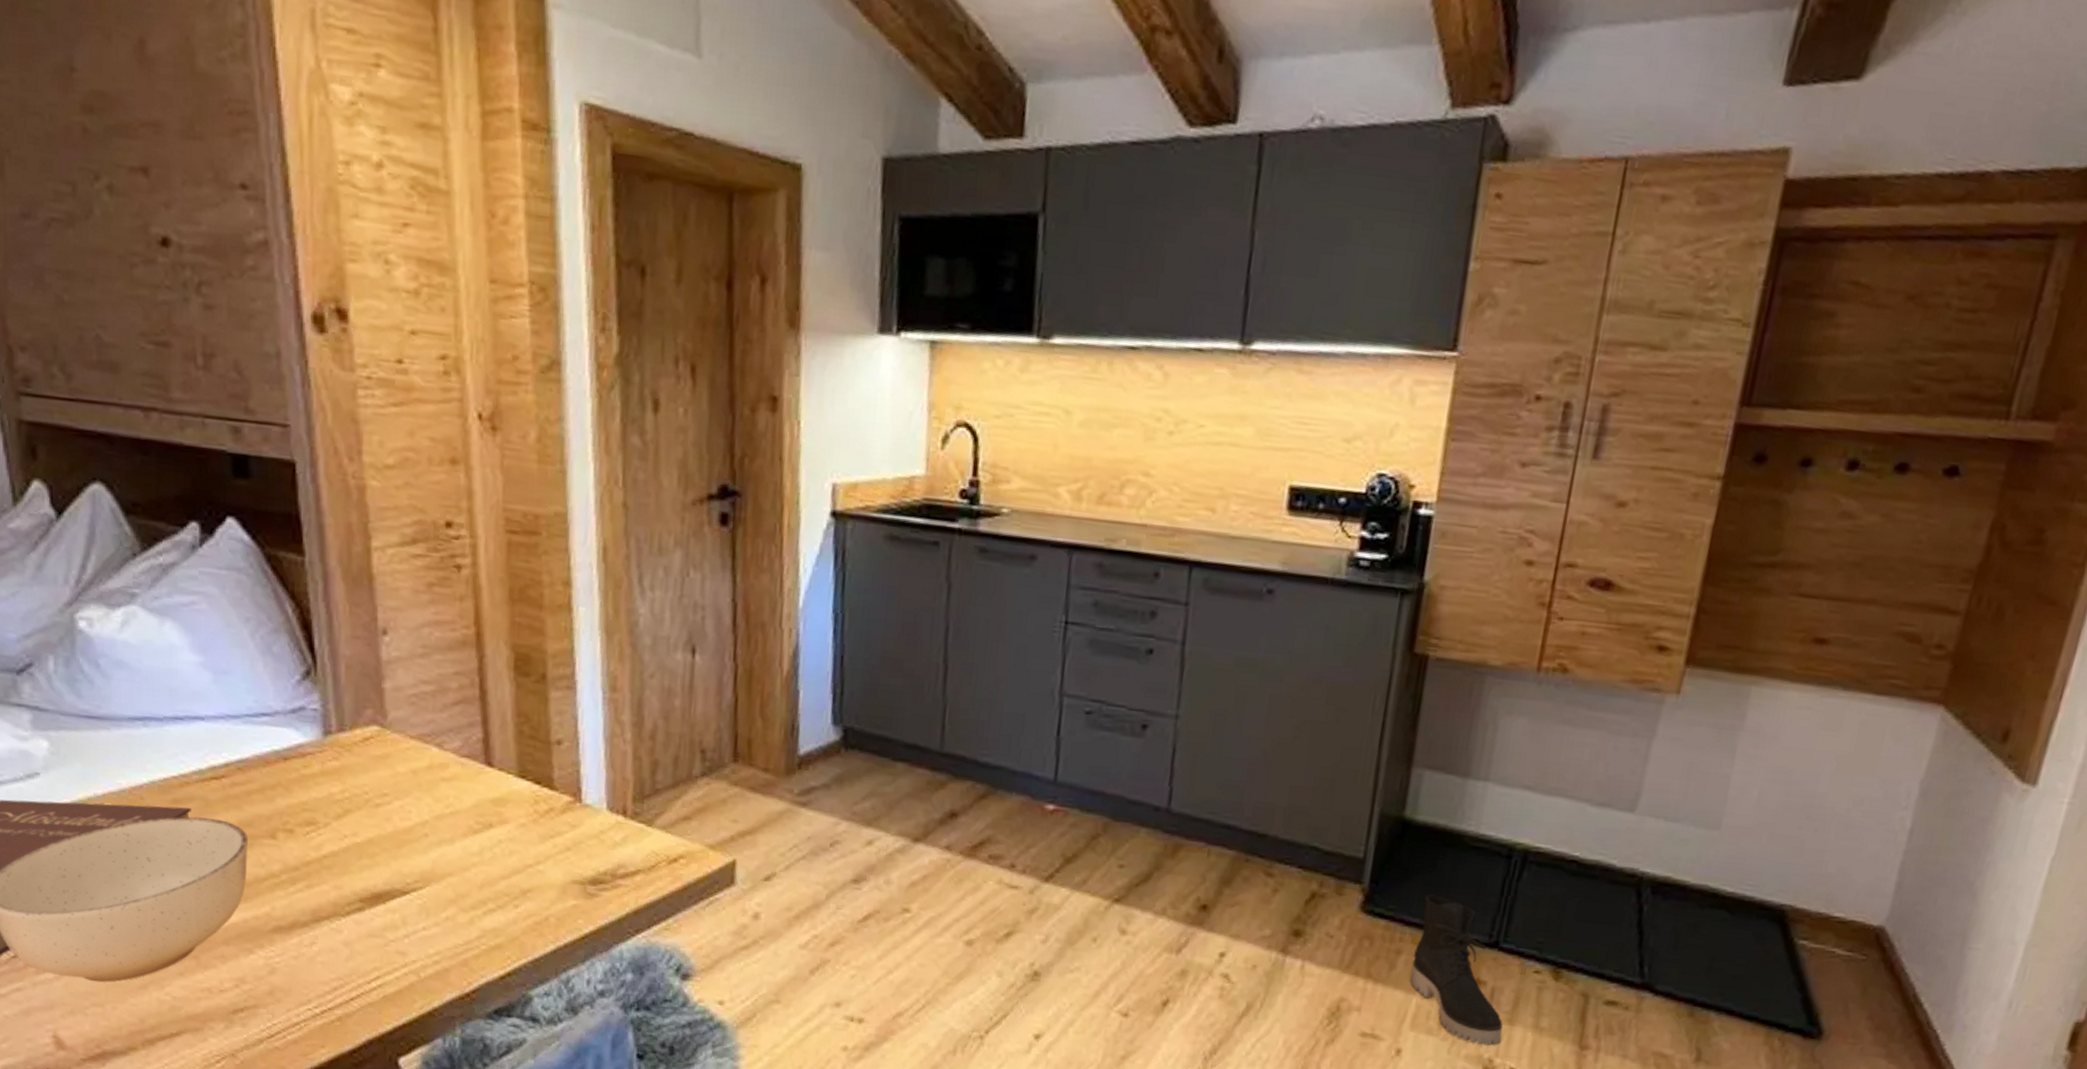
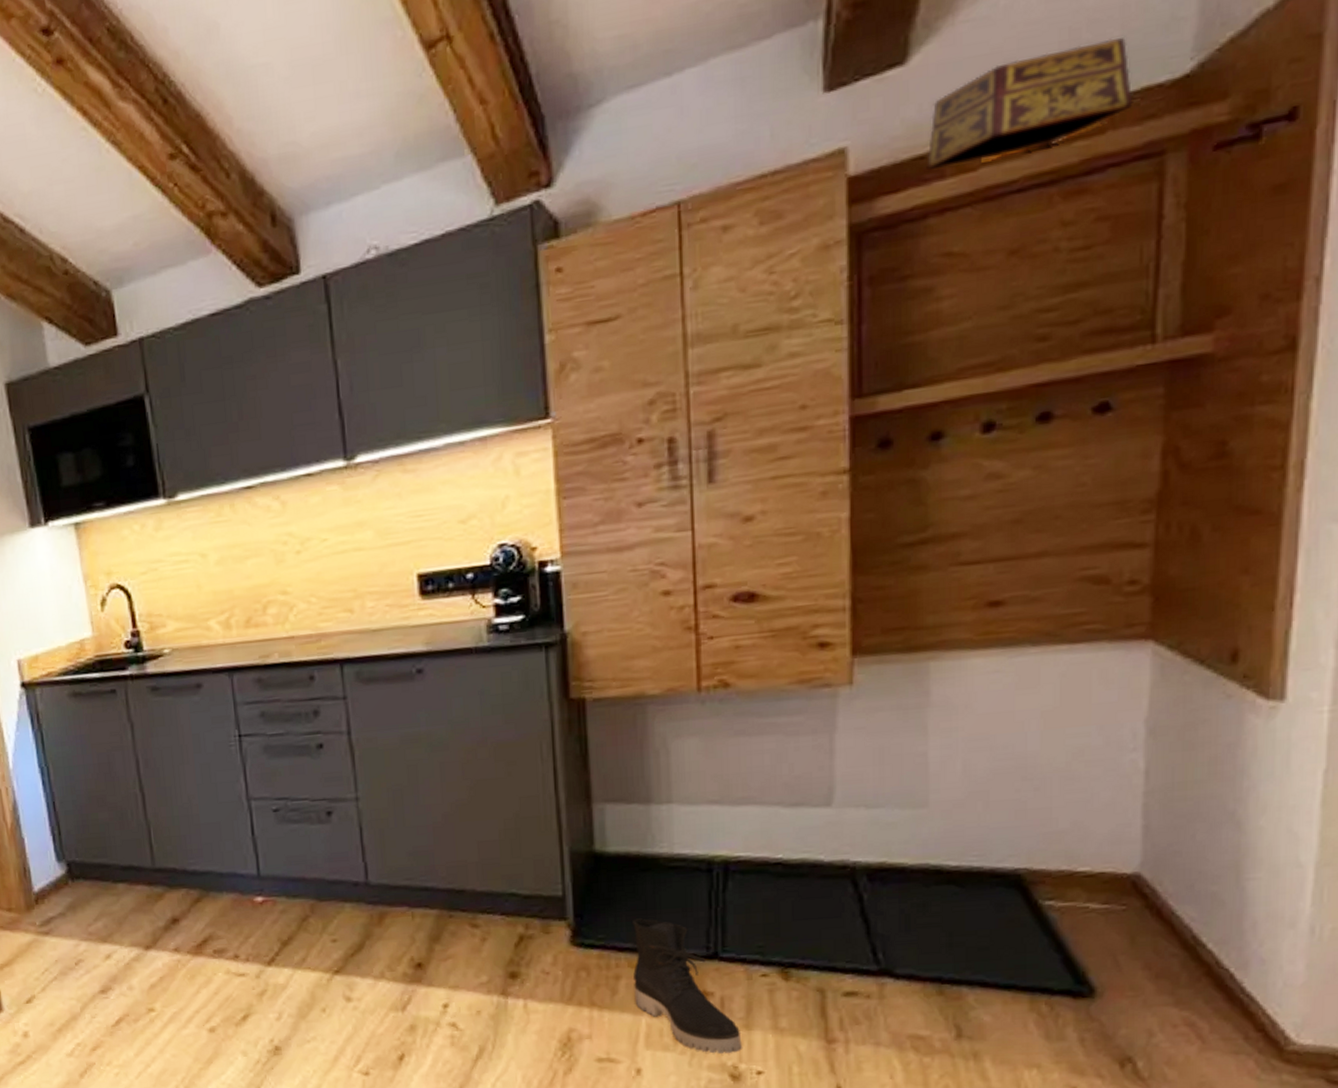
decorative box: none [1856,106,2050,200] -> present [926,38,1133,170]

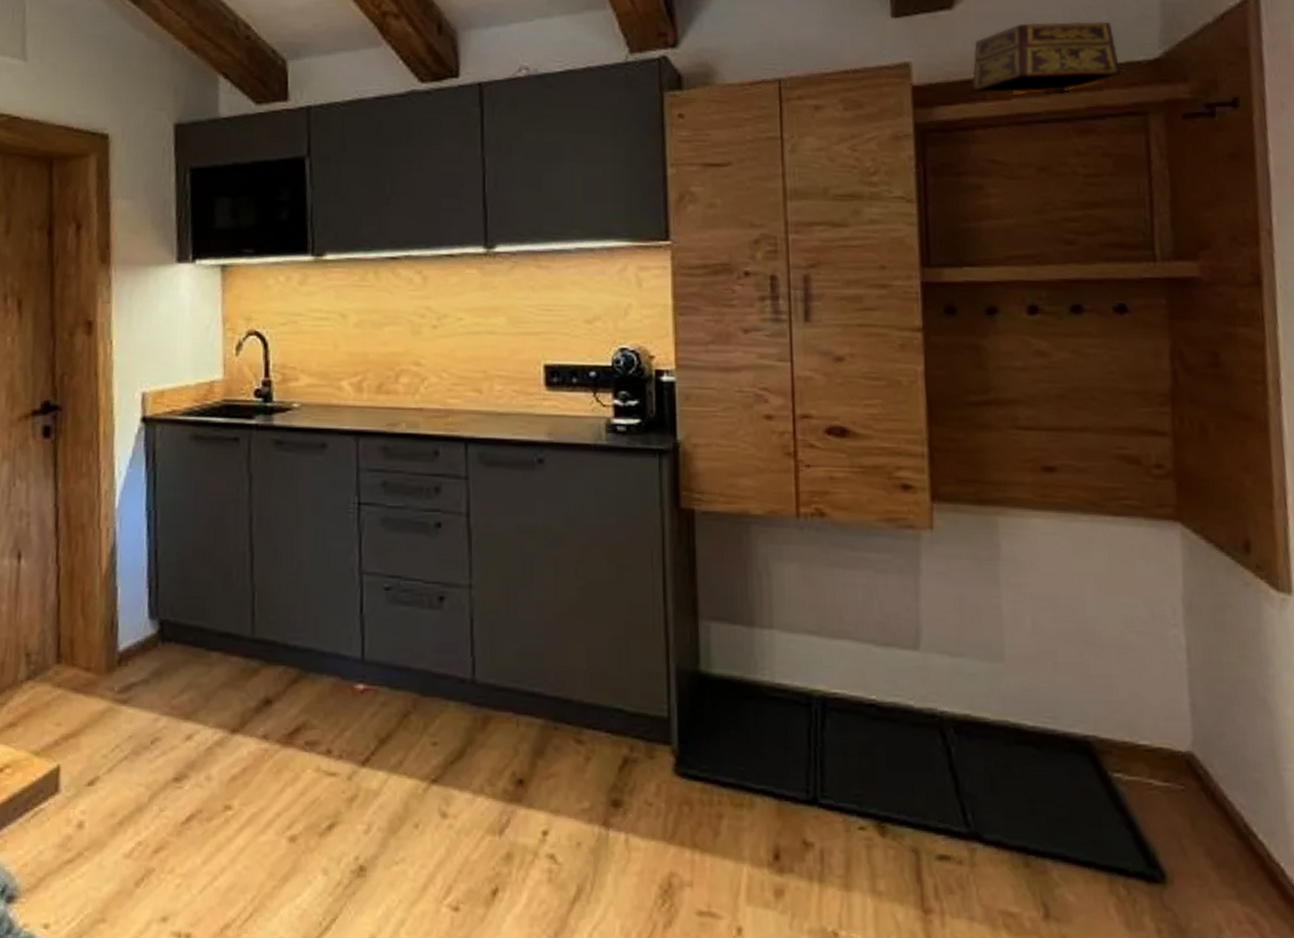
boot: present [633,918,742,1054] -> none [735,751,842,917]

